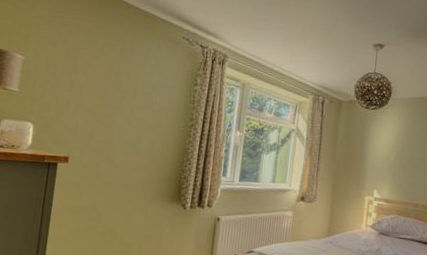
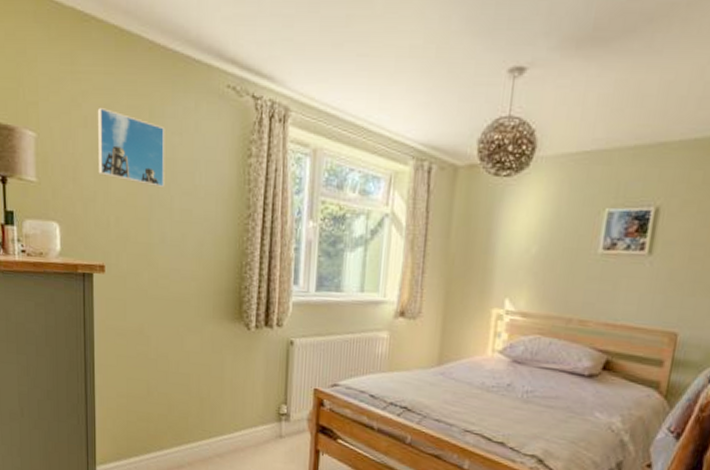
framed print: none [73,43,132,103] -> present [97,107,165,189]

